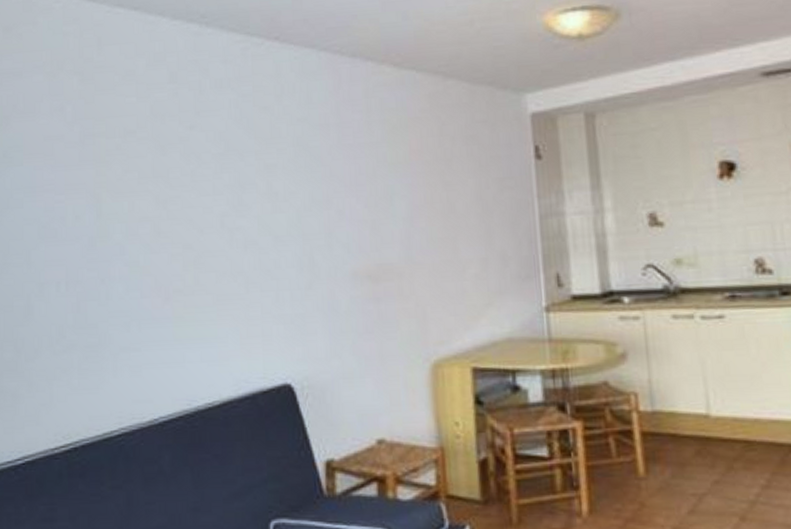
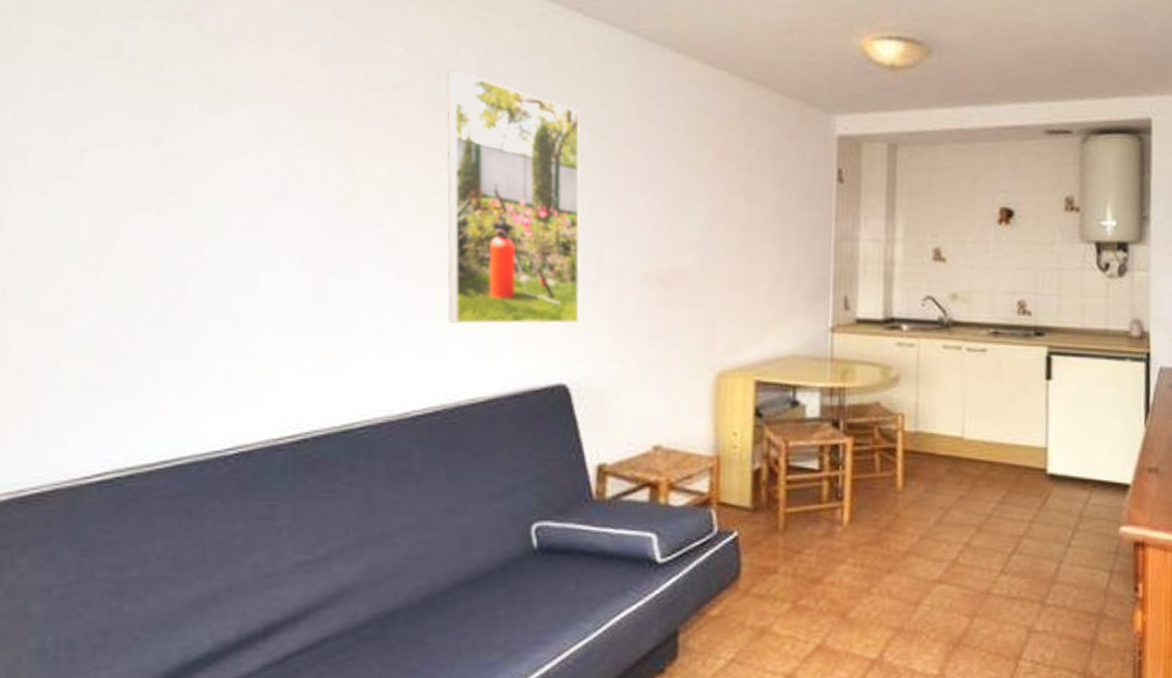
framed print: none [170,109,298,335] -> present [447,69,581,325]

